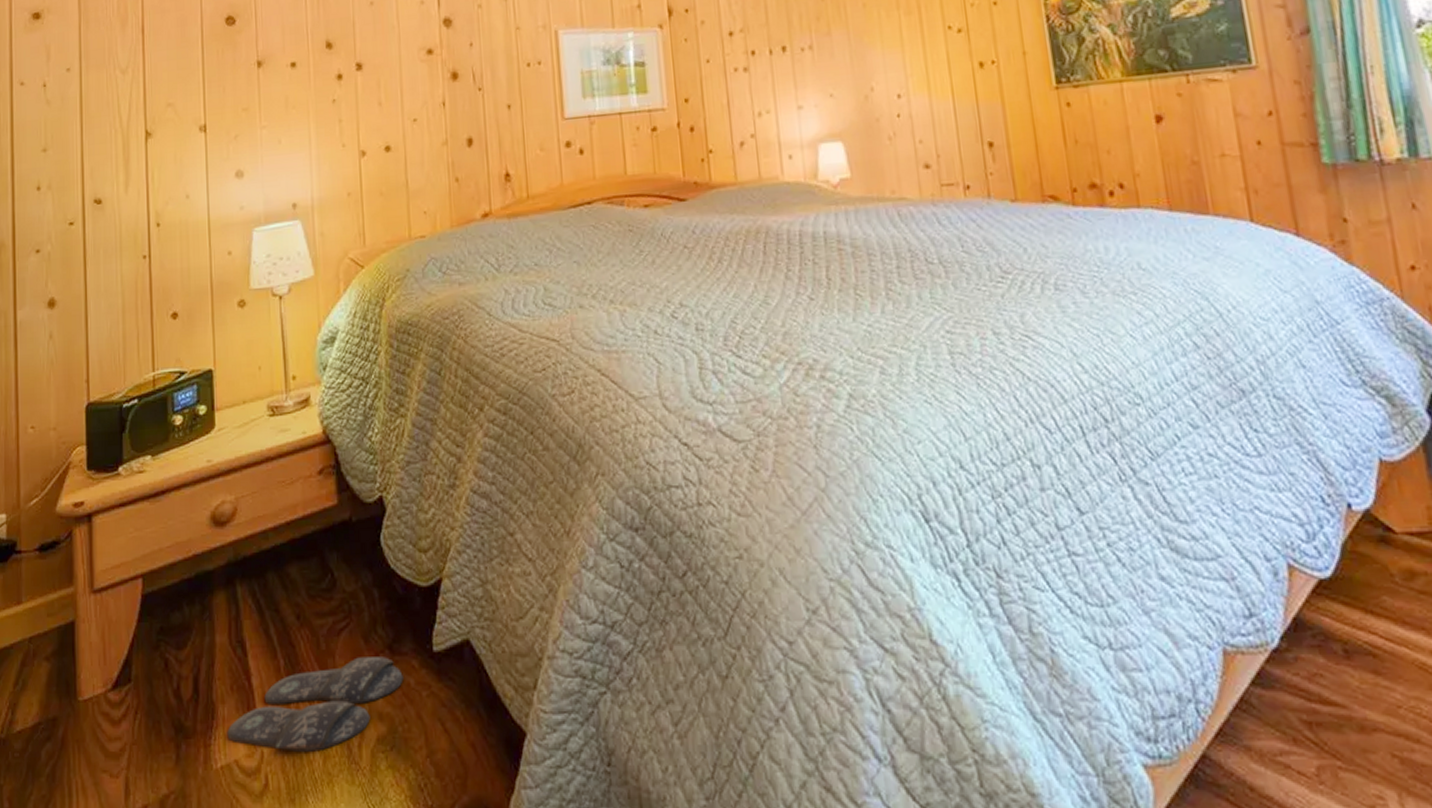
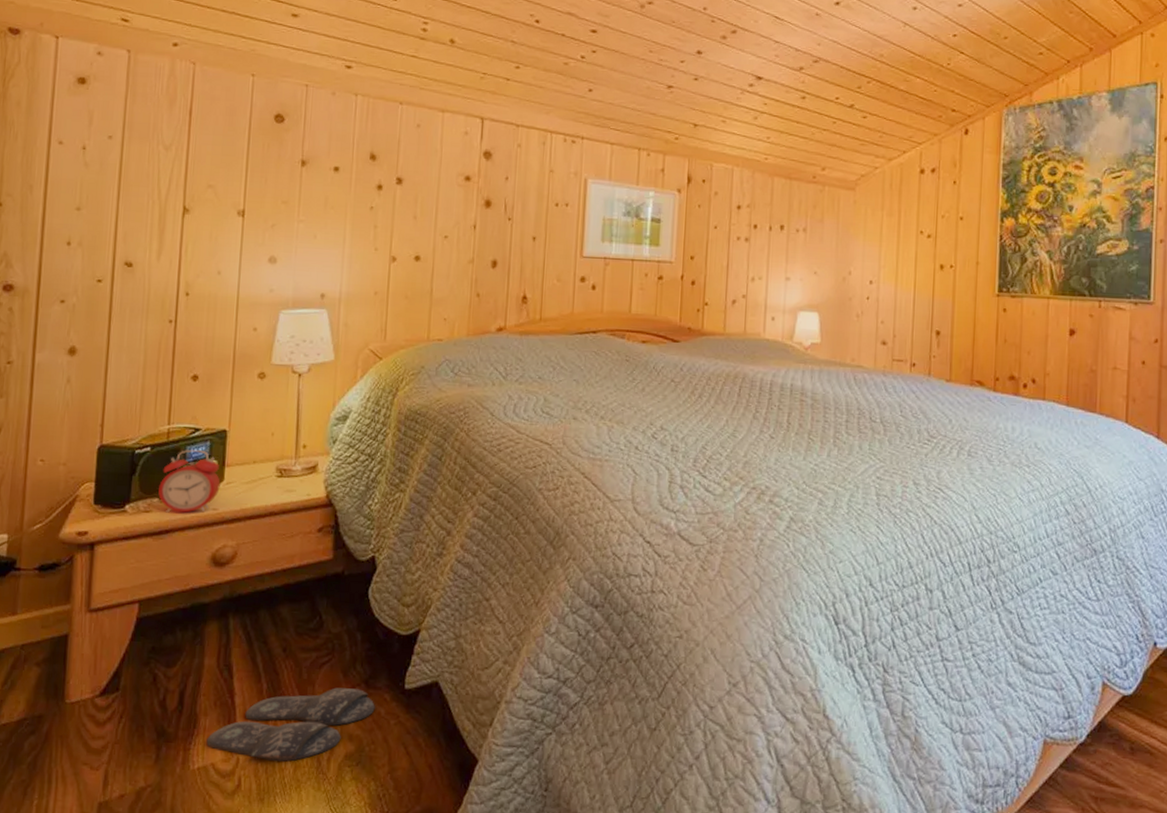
alarm clock: none [150,395,212,471] -> present [158,449,221,513]

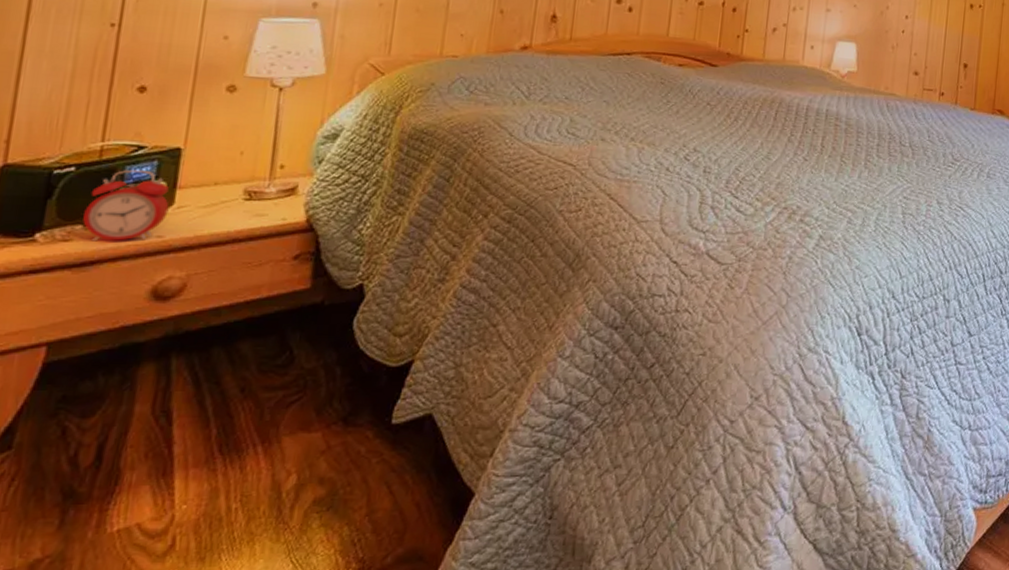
slippers: present [206,687,375,762] -> none [131,428,354,514]

